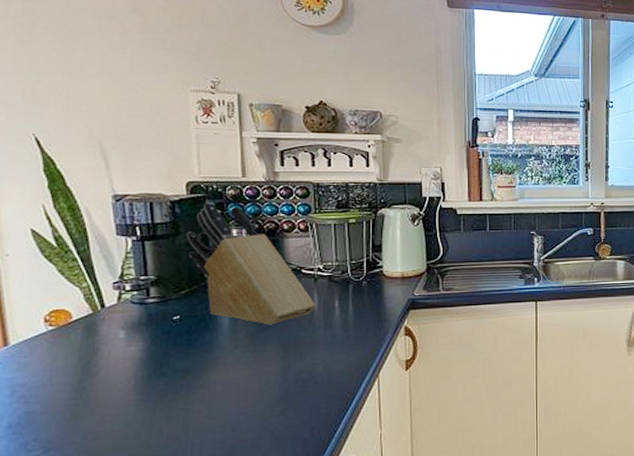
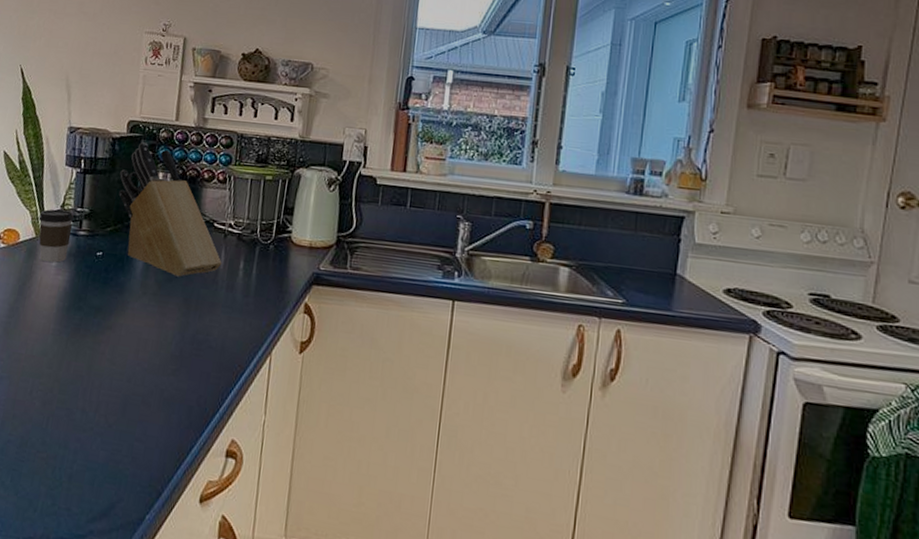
coffee cup: none [93,281,139,337] -> present [38,209,75,263]

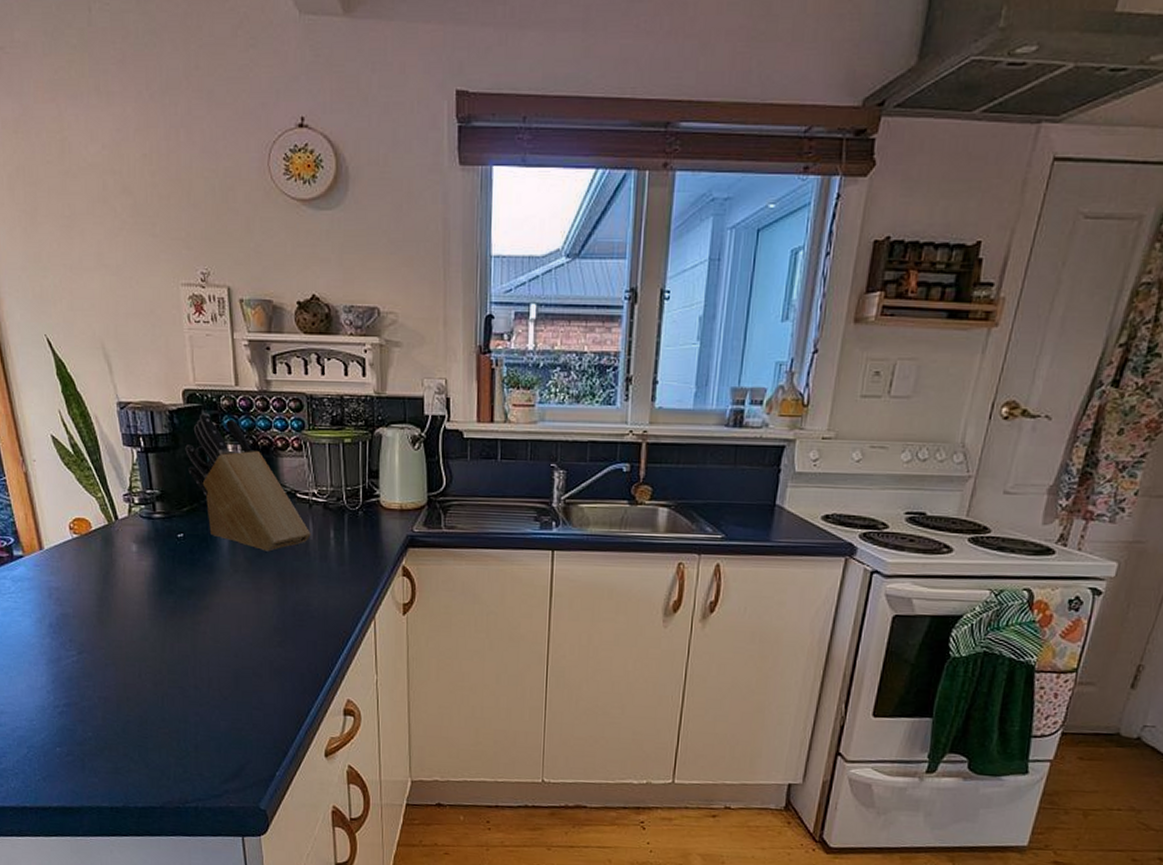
coffee cup: present [38,209,75,263] -> none [107,493,146,549]

